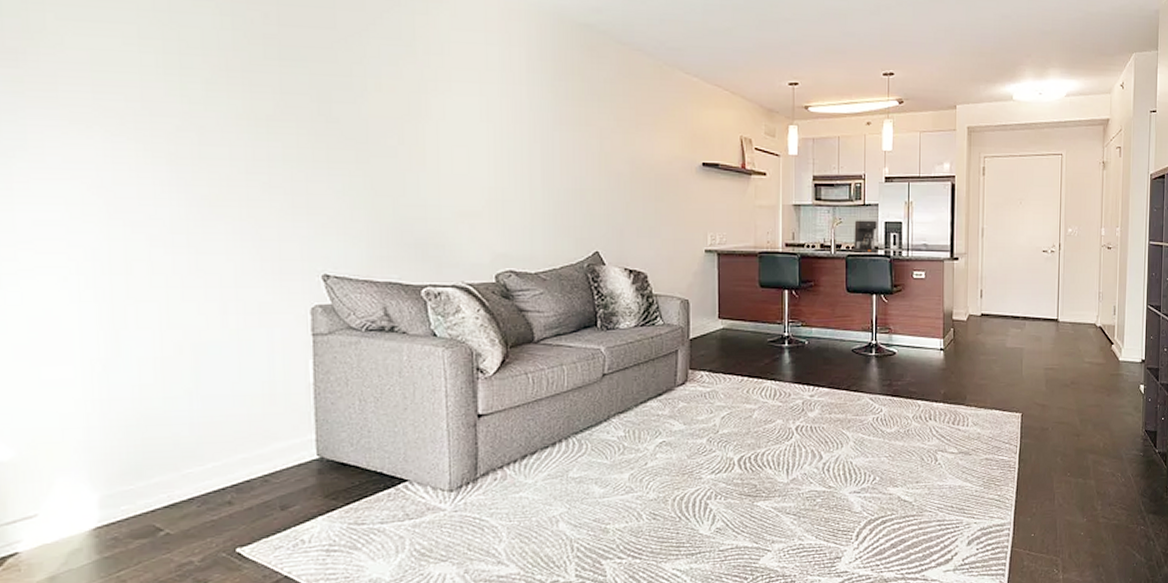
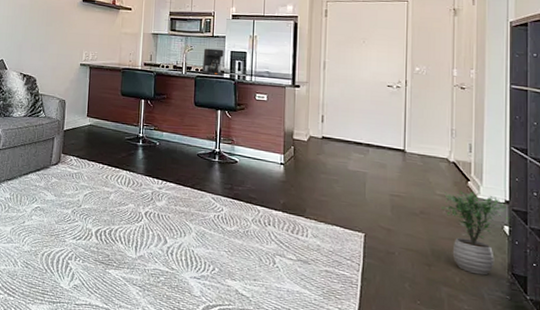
potted plant: none [1088,355,1145,437] -> present [440,191,510,276]

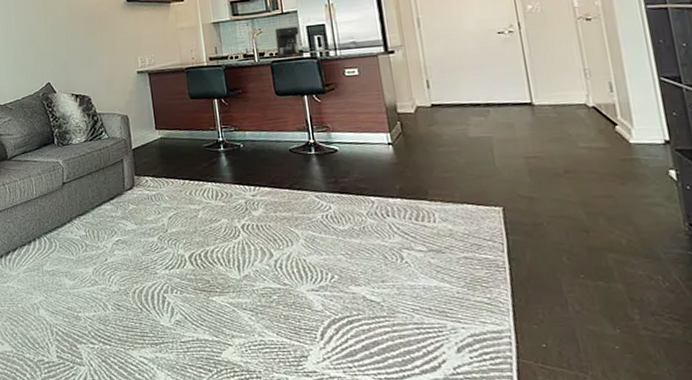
potted plant: present [440,191,510,276] -> none [587,136,675,233]

